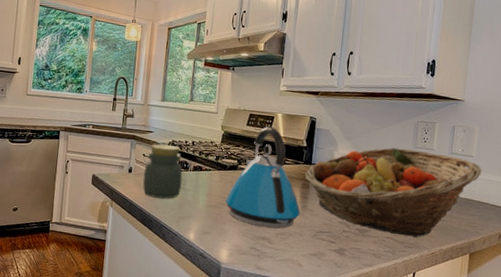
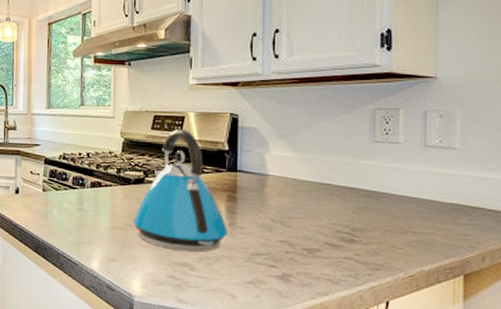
jar: present [143,143,183,199] -> none [32,158,79,222]
fruit basket: present [304,147,482,238] -> none [229,144,471,257]

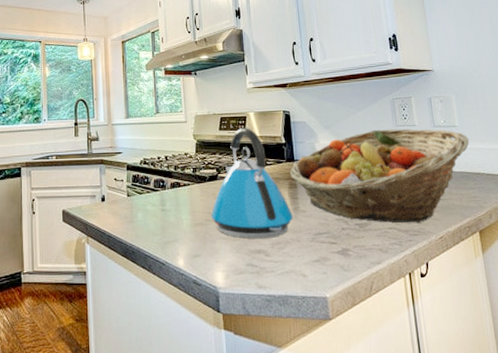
fruit basket: none [229,144,471,257] -> present [289,128,470,223]

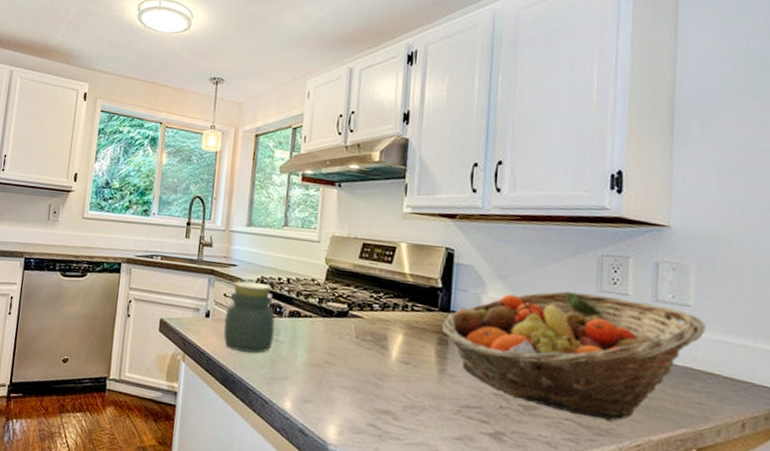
jar: none [118,164,162,225] -> present [223,280,275,354]
kettle: present [210,127,293,239] -> none [332,259,437,400]

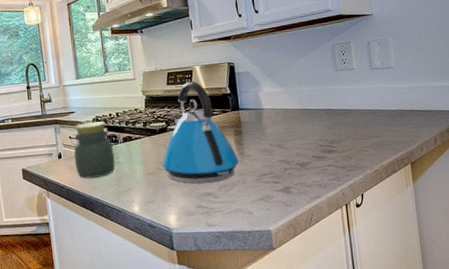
kettle: none [332,259,437,400] -> present [161,80,239,184]
fruit basket: present [441,291,706,422] -> none [235,71,405,161]

